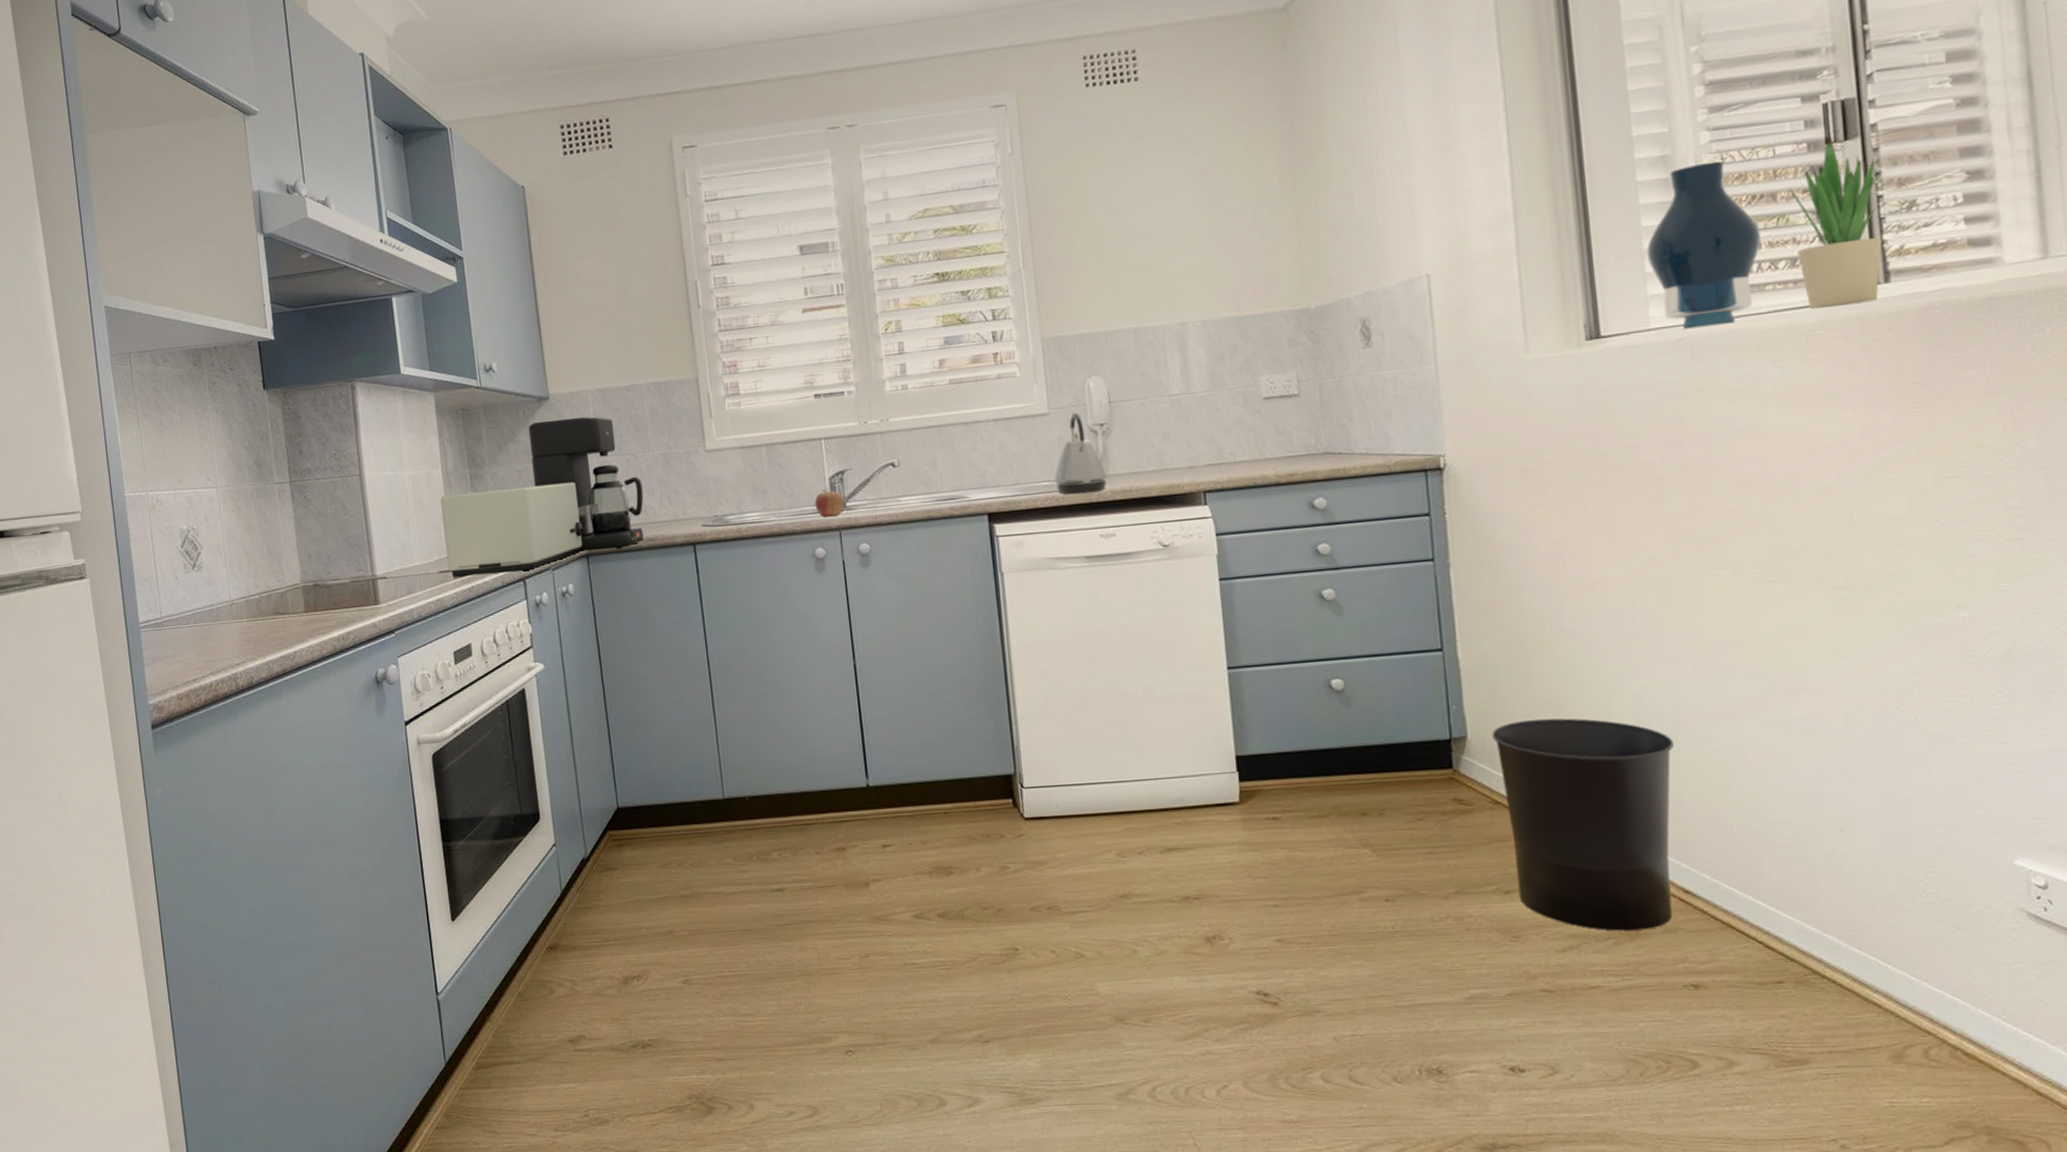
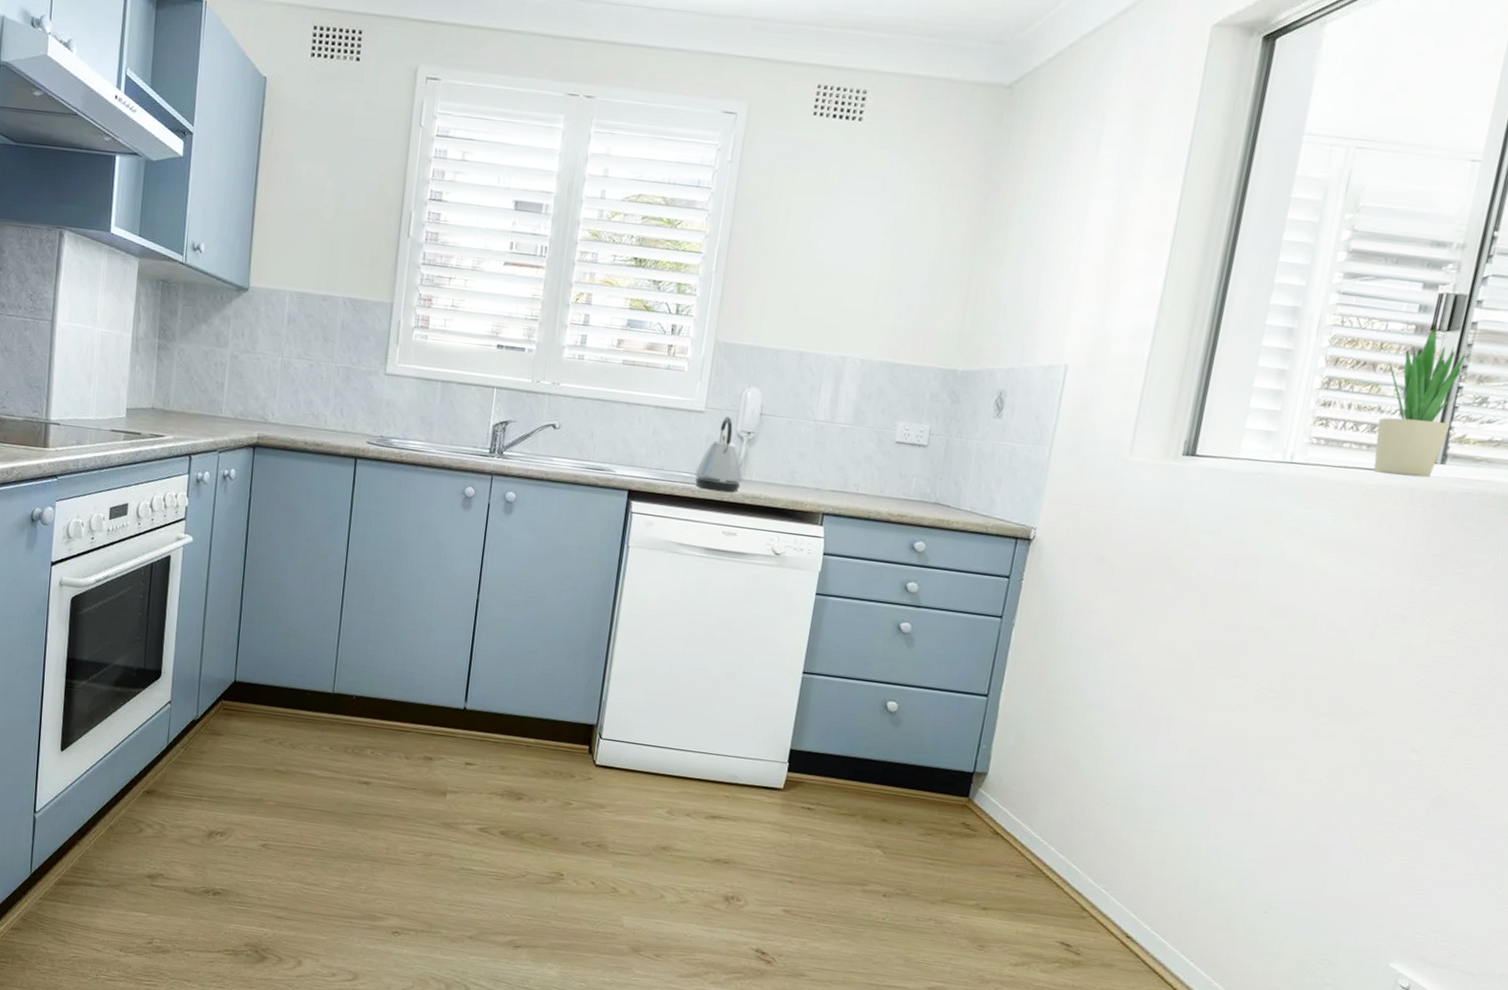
toaster: present [440,481,583,578] -> none [120,359,257,449]
coffee maker: present [528,417,644,552] -> none [217,309,320,447]
fruit: present [815,490,845,519] -> none [474,435,503,463]
waste bin: present [1491,718,1674,931] -> none [993,769,1154,961]
vase: present [1646,161,1761,330] -> none [1253,321,1355,470]

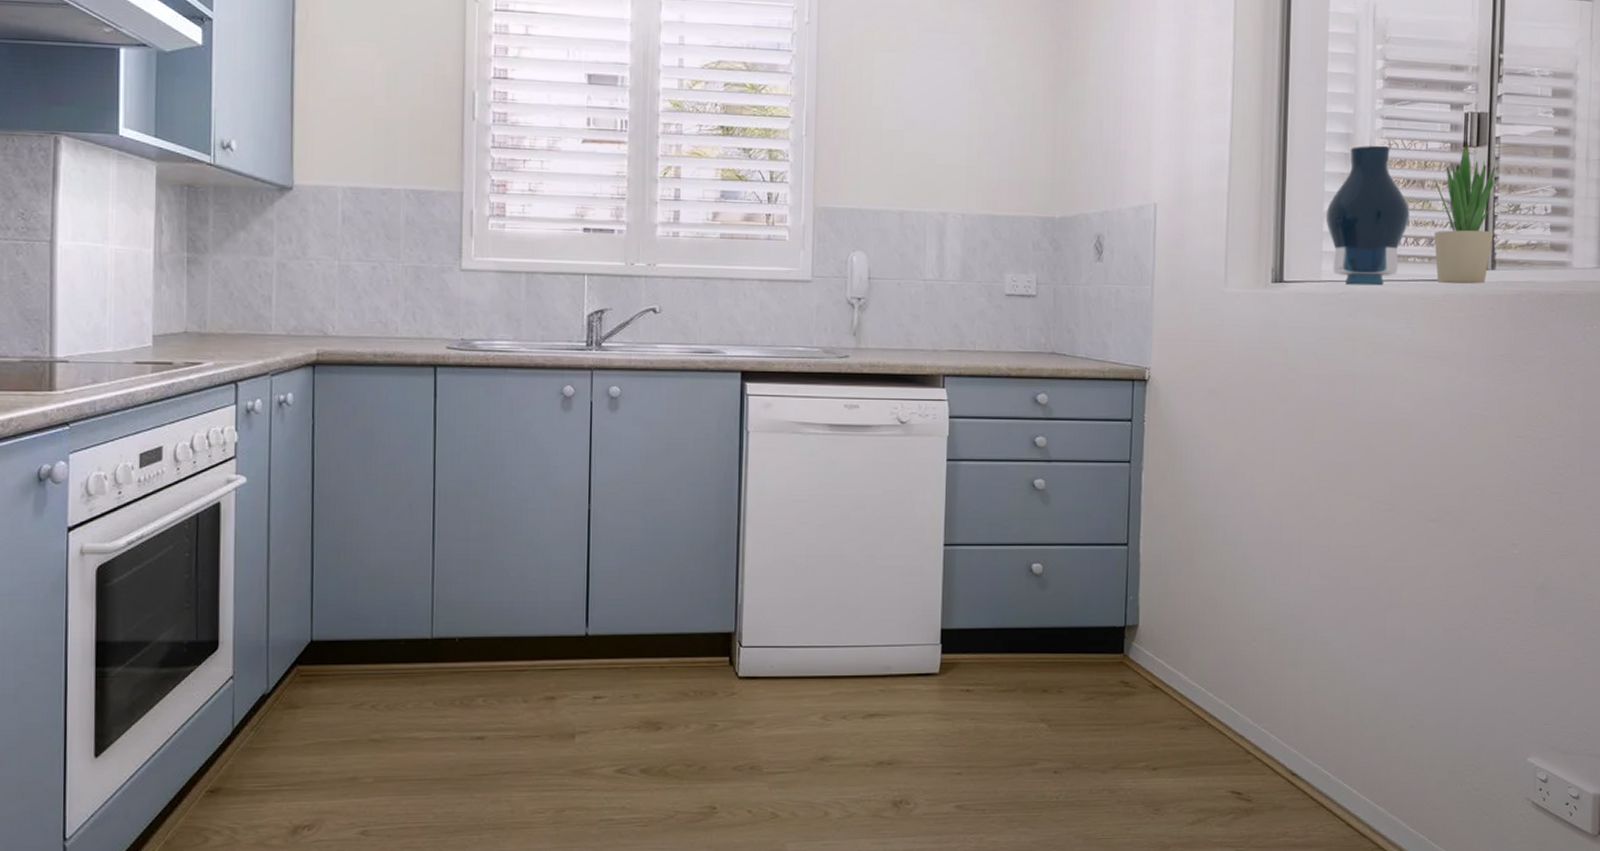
kettle: present [695,416,743,493] -> none [809,284,859,364]
vase: none [1253,321,1355,470] -> present [1326,145,1410,287]

